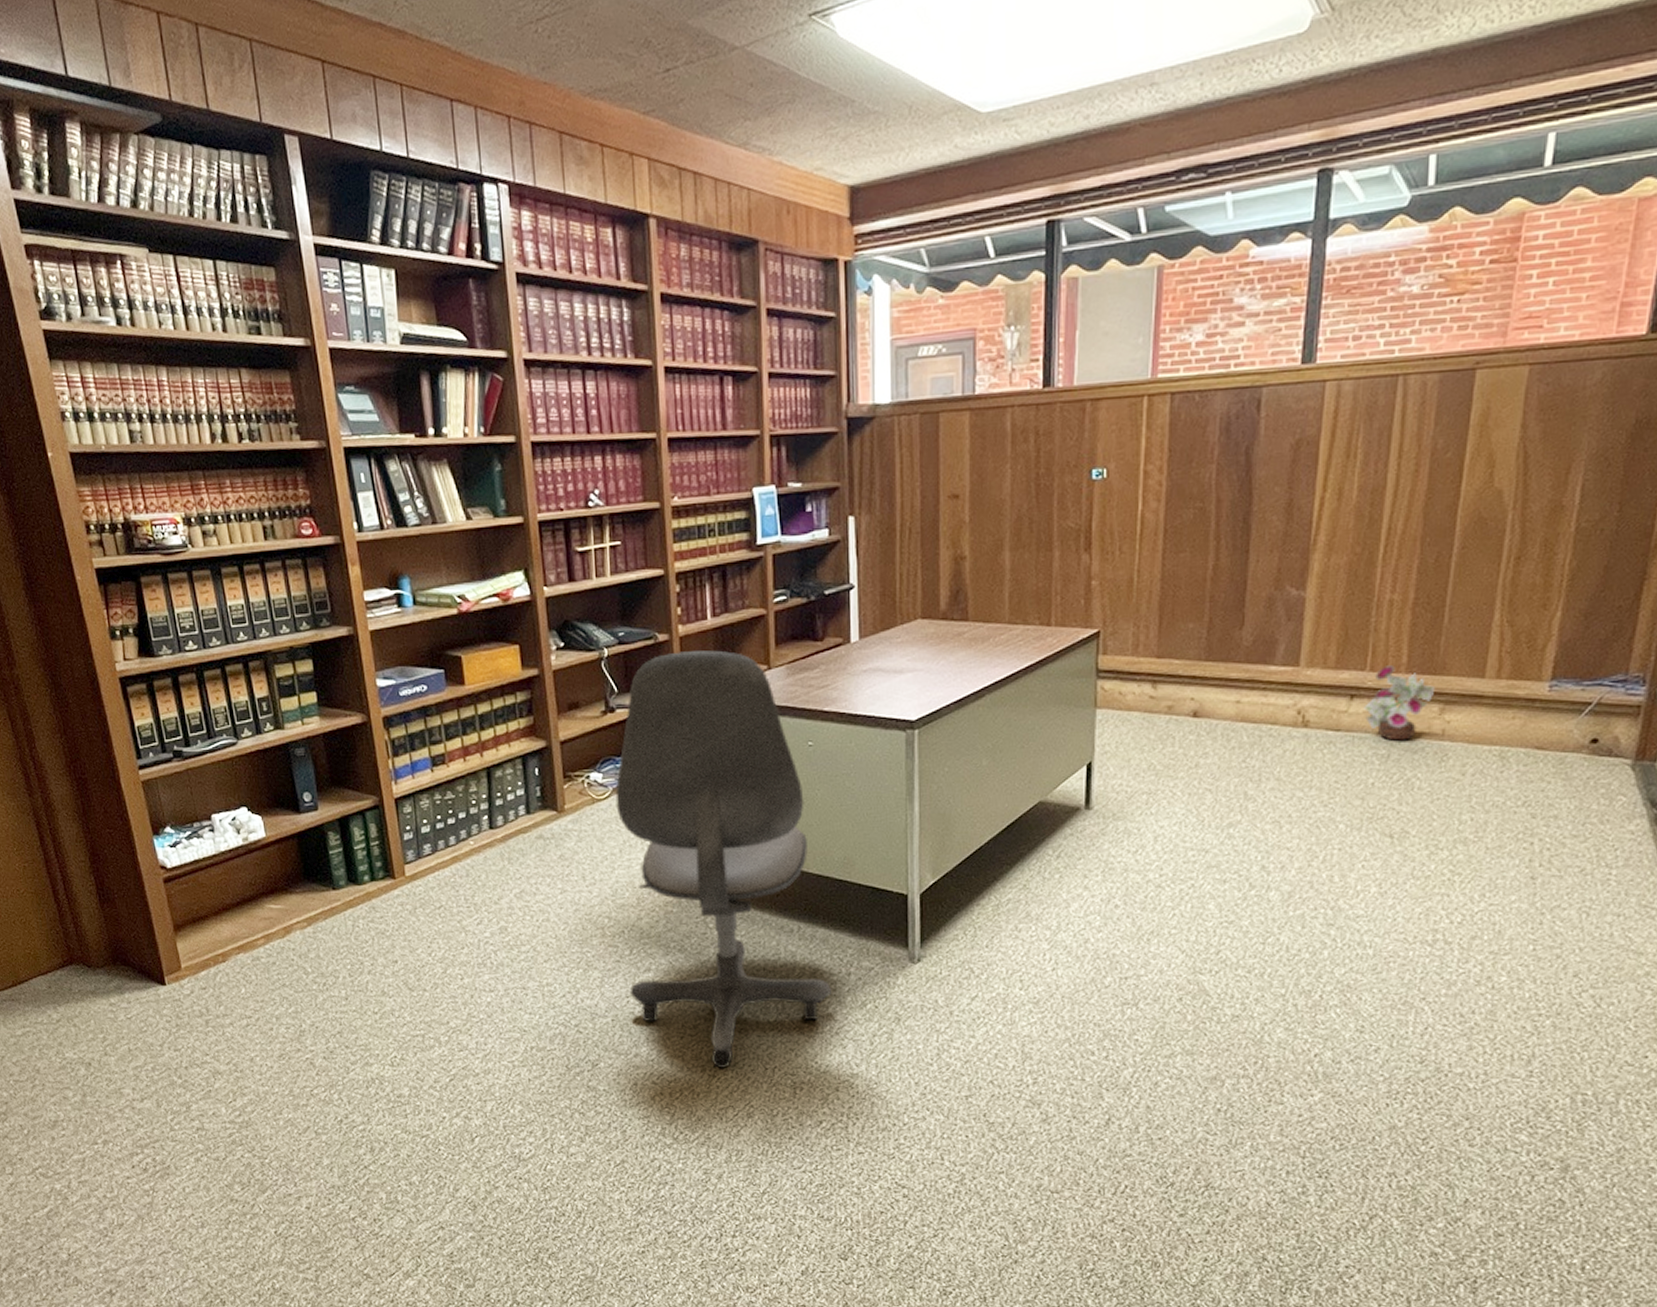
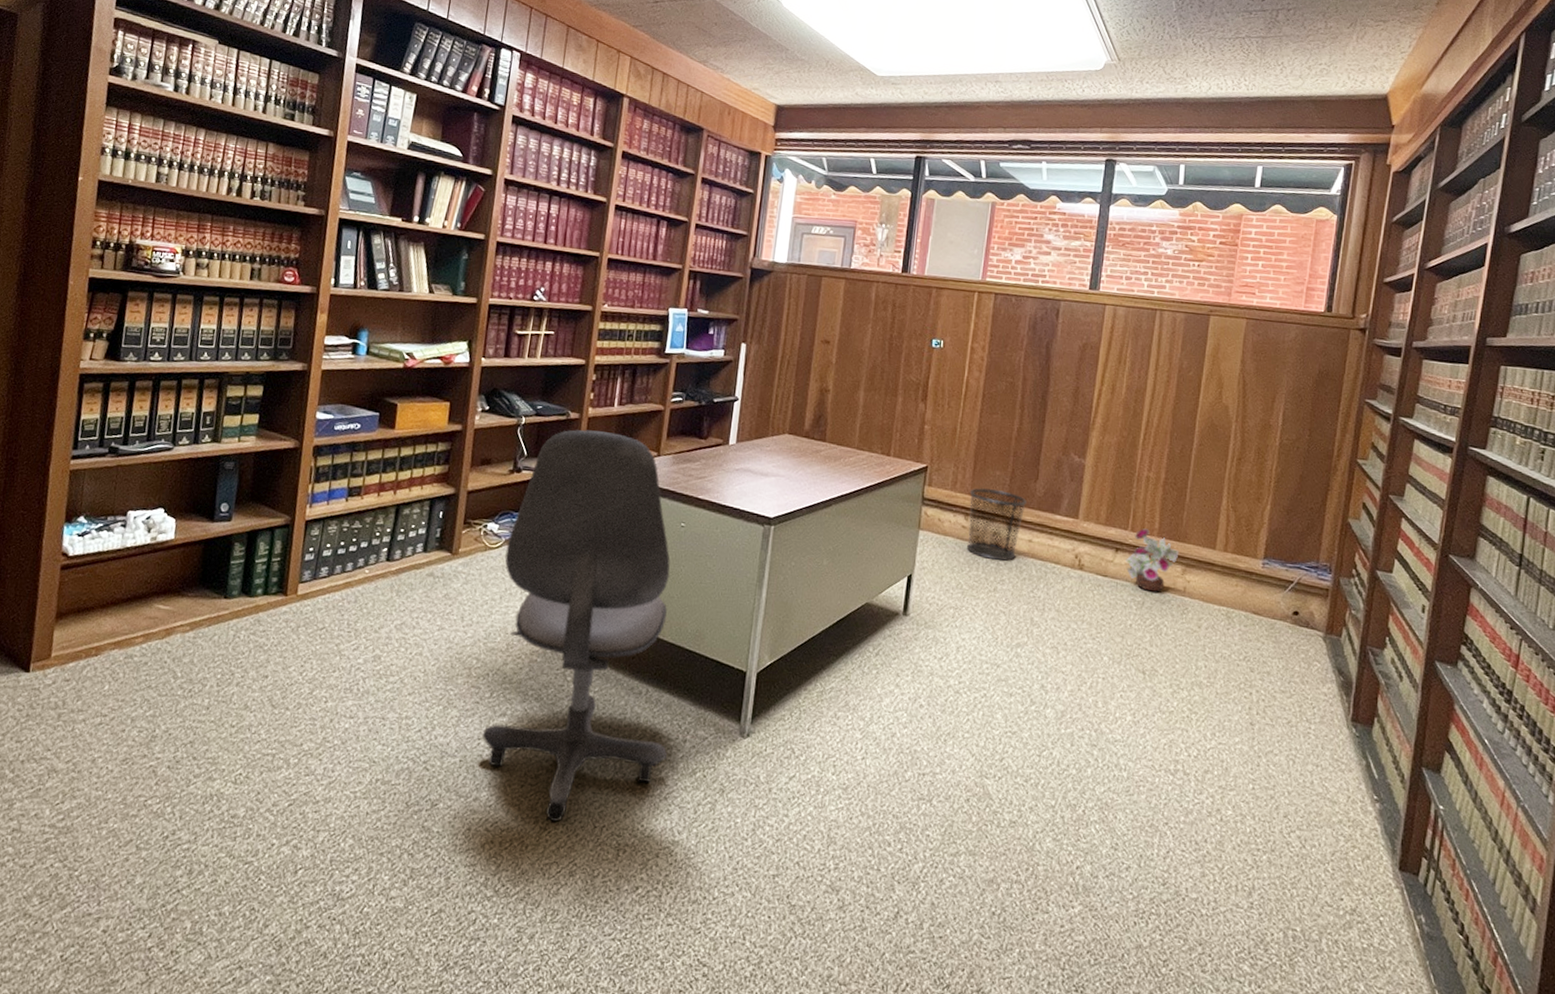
waste bin: none [1155,646,1232,730] -> present [967,488,1028,561]

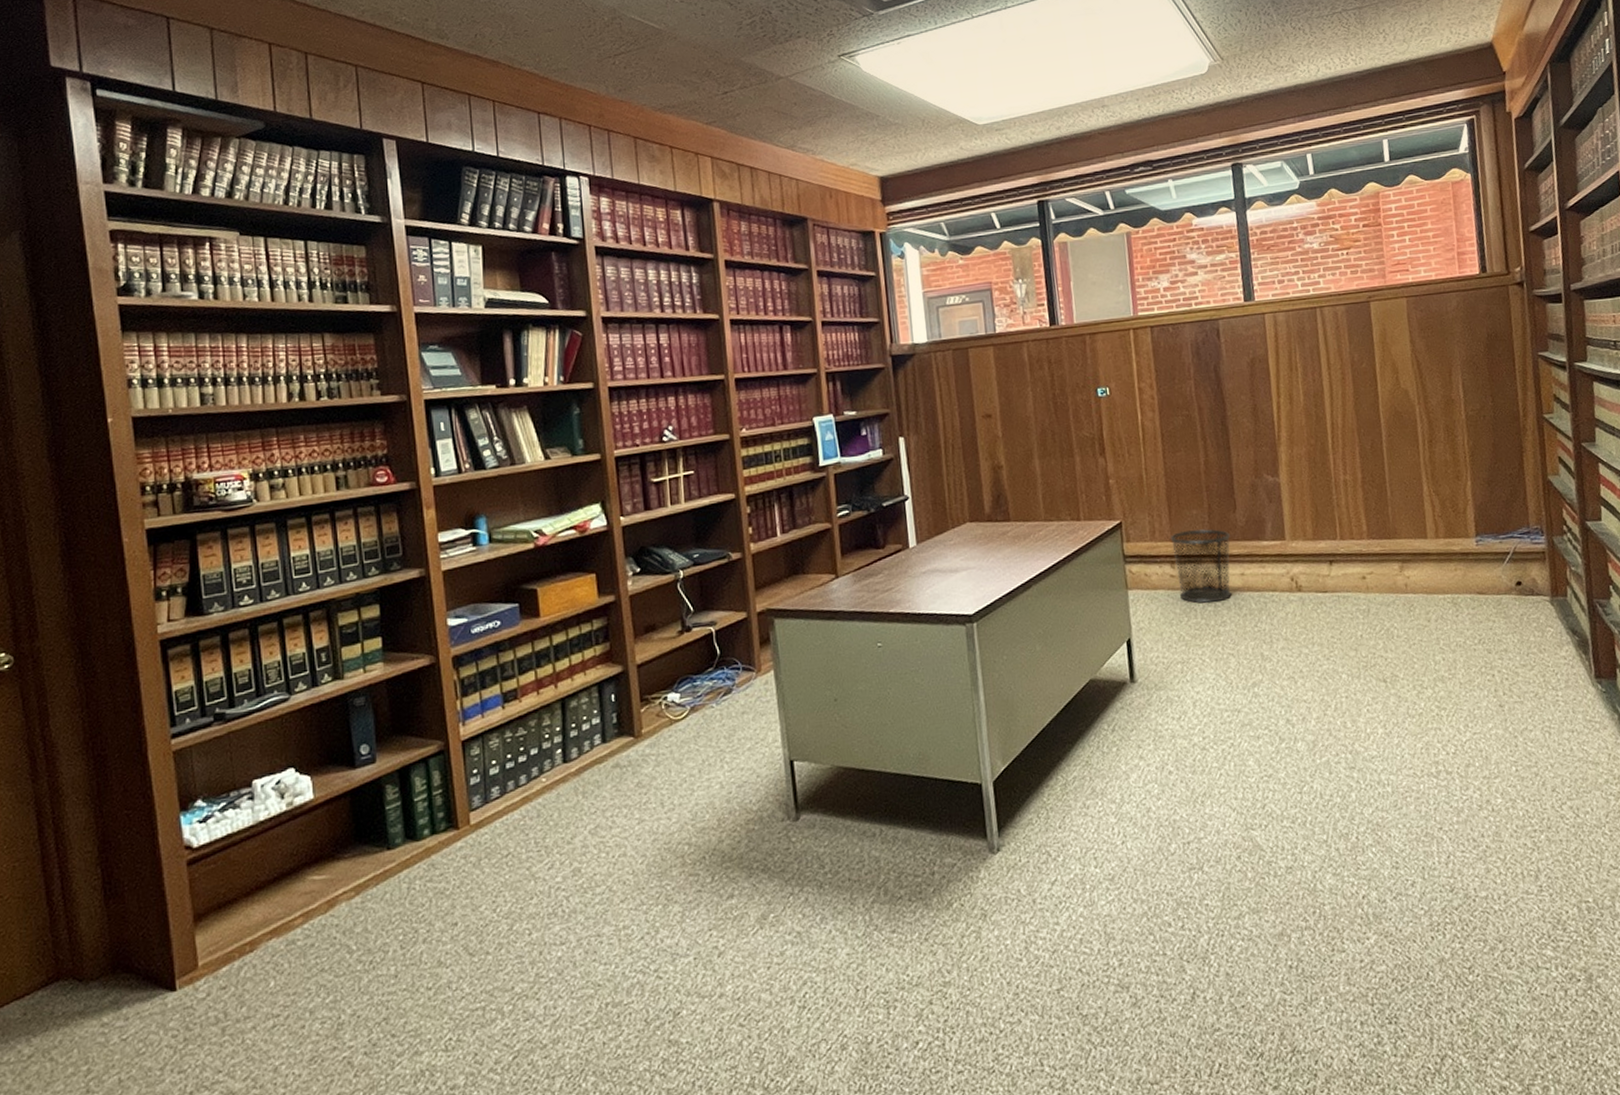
office chair: present [482,429,671,823] -> none [693,564,917,998]
decorative plant: present [1126,528,1179,592] -> none [1342,533,1393,597]

